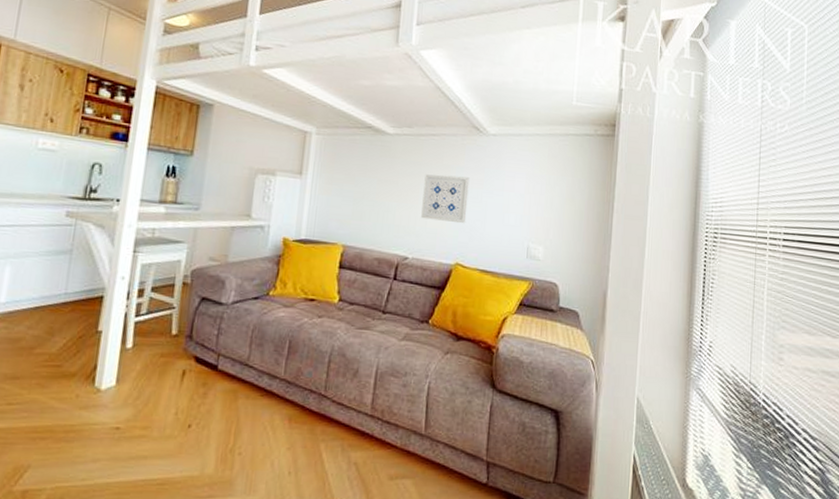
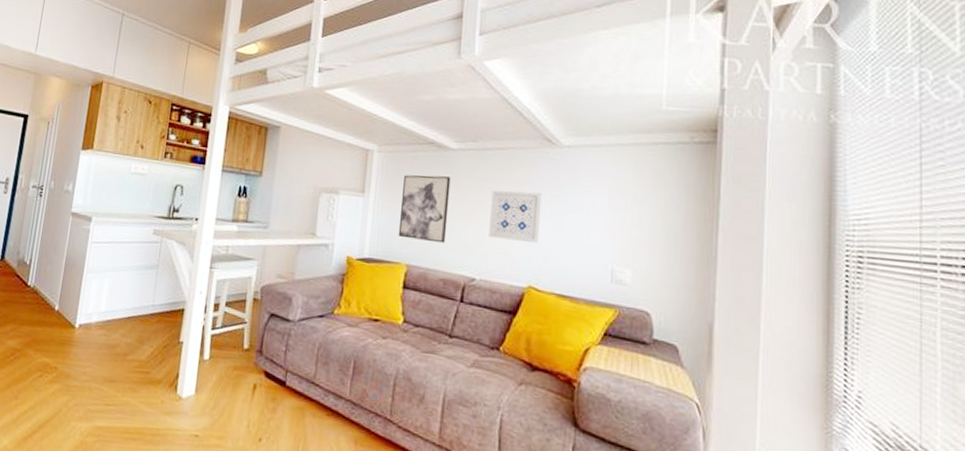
wall art: none [335,157,387,224] -> present [398,175,451,244]

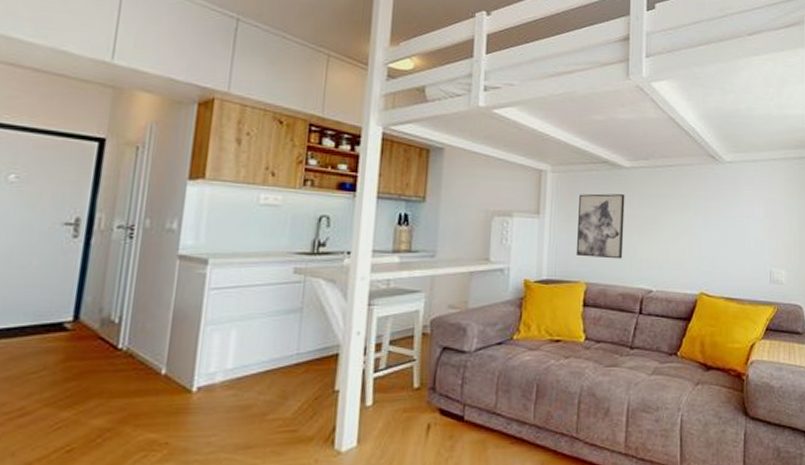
wall art: present [489,190,542,244] -> none [663,205,709,253]

